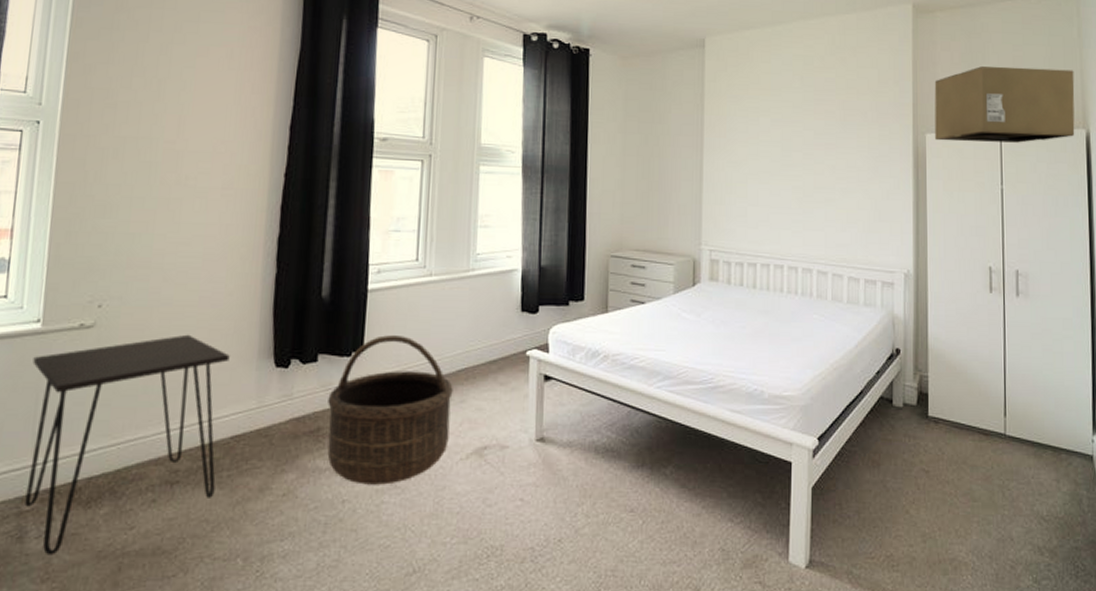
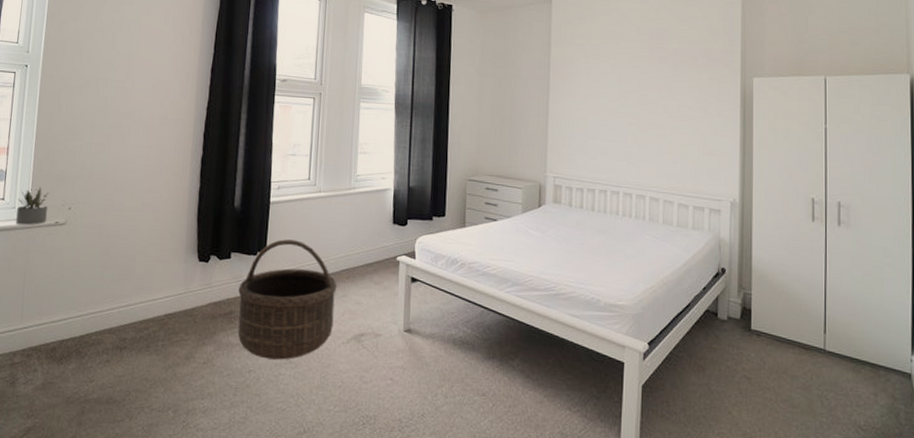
succulent plant: none [23,280,71,331] -> present [16,187,49,226]
desk: present [24,334,230,555] -> none [16,232,164,398]
box: present [934,66,1075,143] -> none [762,16,900,87]

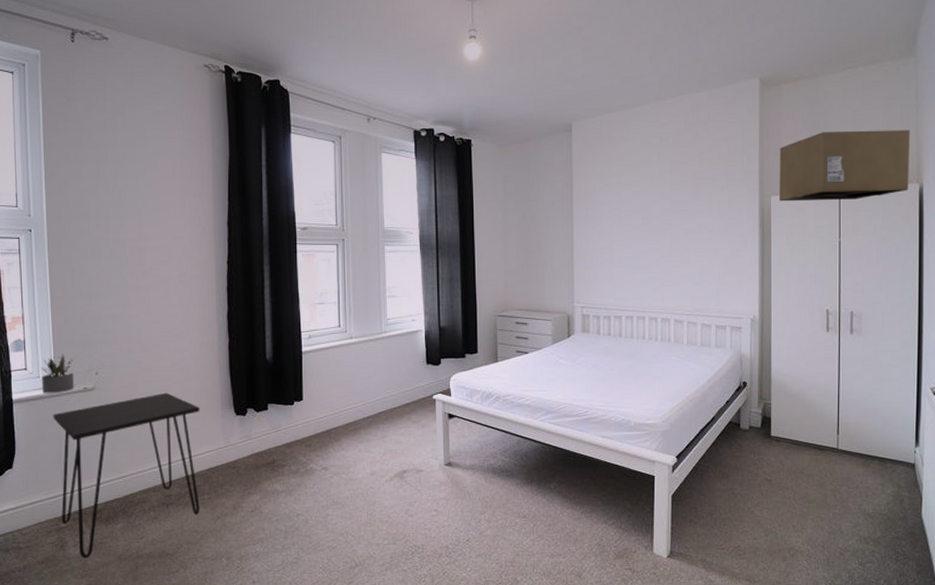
desk: none [16,232,164,398] -> present [53,392,200,559]
basket: present [238,239,337,360] -> none [279,387,376,502]
box: none [762,16,900,87] -> present [779,130,910,202]

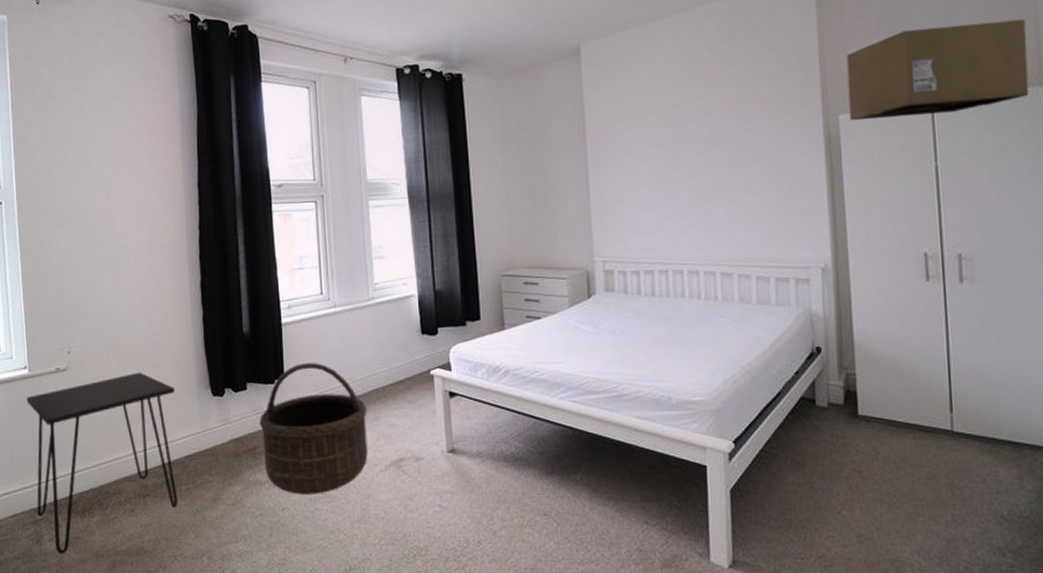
succulent plant: present [40,354,75,394] -> none [13,333,47,376]
basket: none [279,387,376,502] -> present [259,363,368,495]

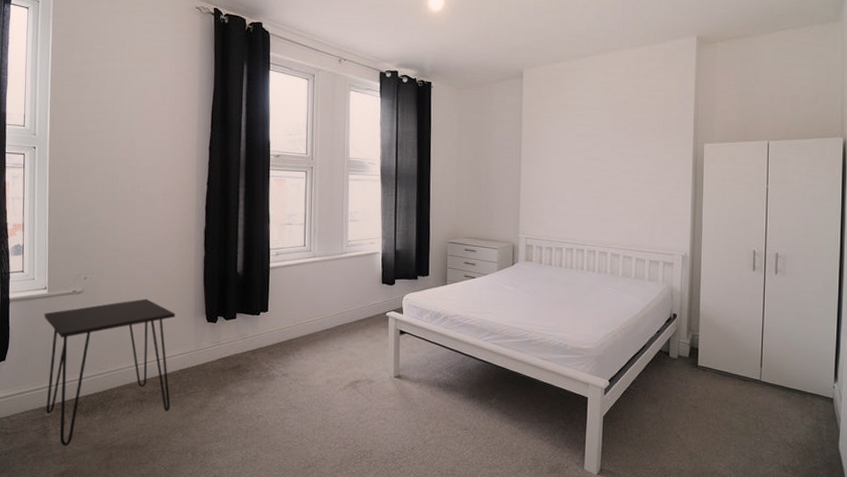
basket: present [259,363,368,495] -> none [245,300,333,406]
box: present [846,19,1030,121] -> none [712,86,836,150]

